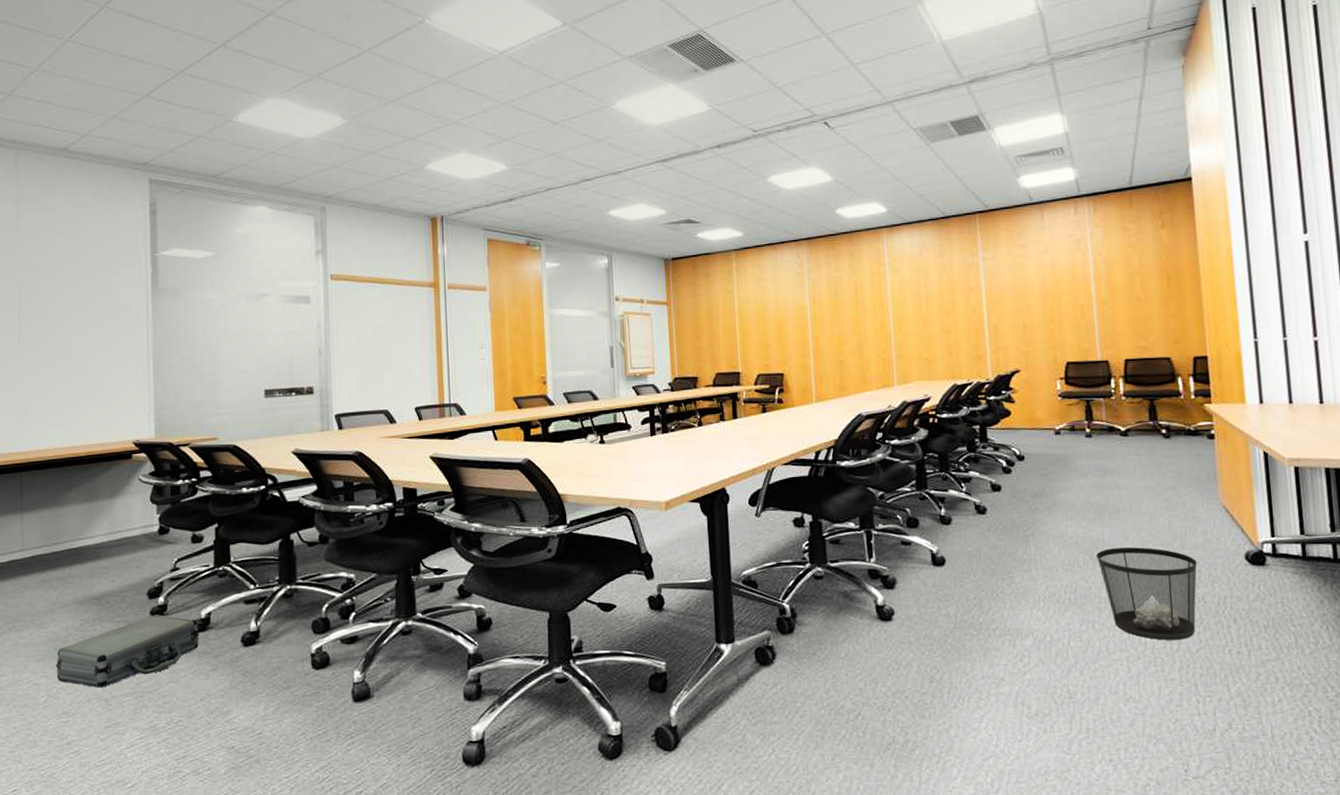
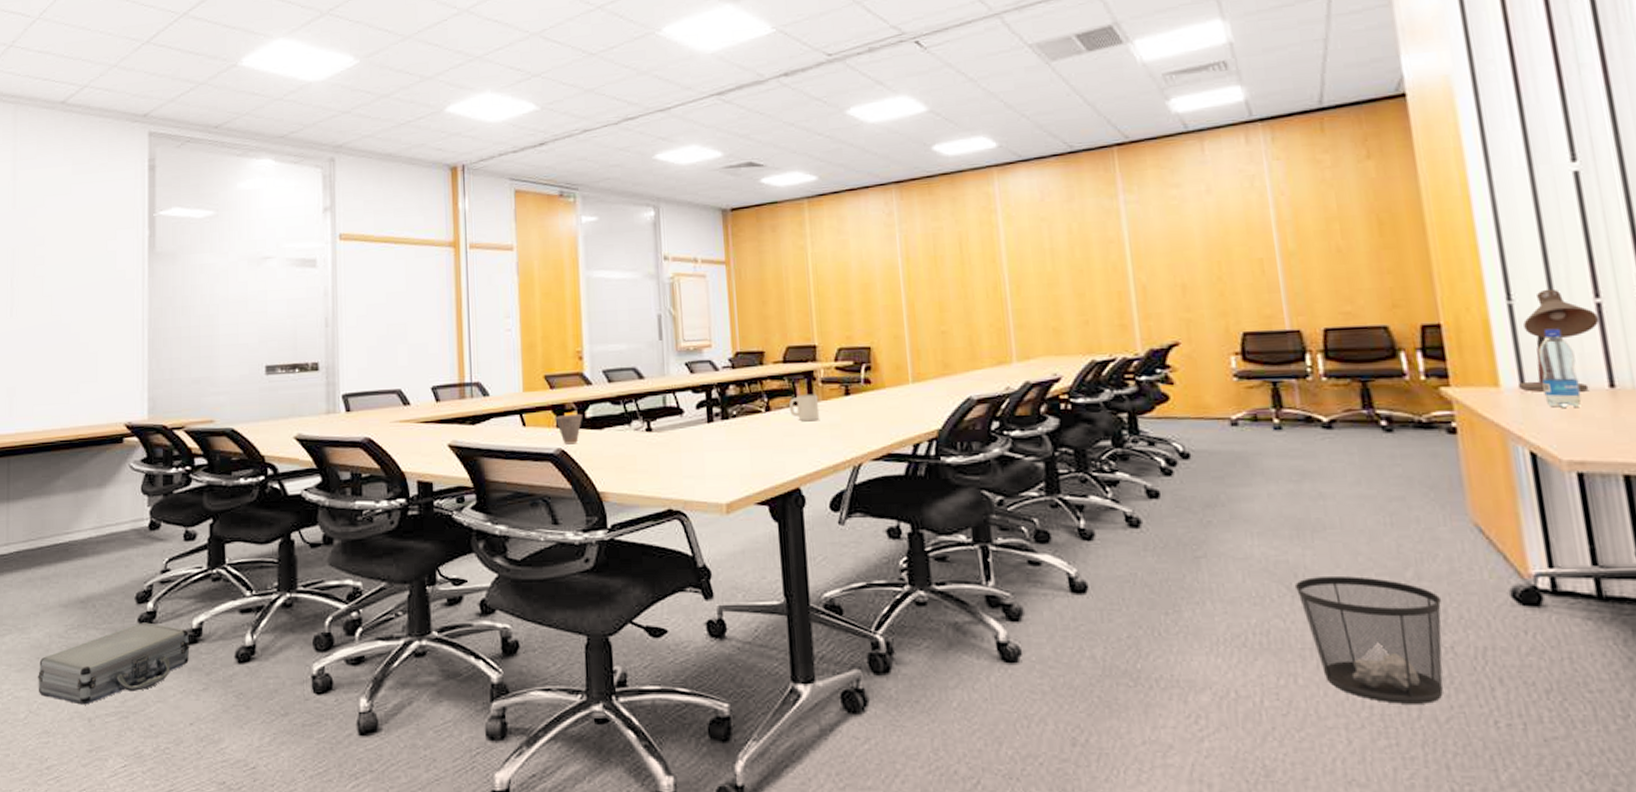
cup: none [522,429,547,455] -> present [555,413,583,445]
mug: none [718,411,742,434] -> present [789,394,820,422]
desk lamp: none [1259,330,1316,407] -> present [1519,288,1600,392]
bottle: none [1273,359,1300,419] -> present [1537,328,1582,408]

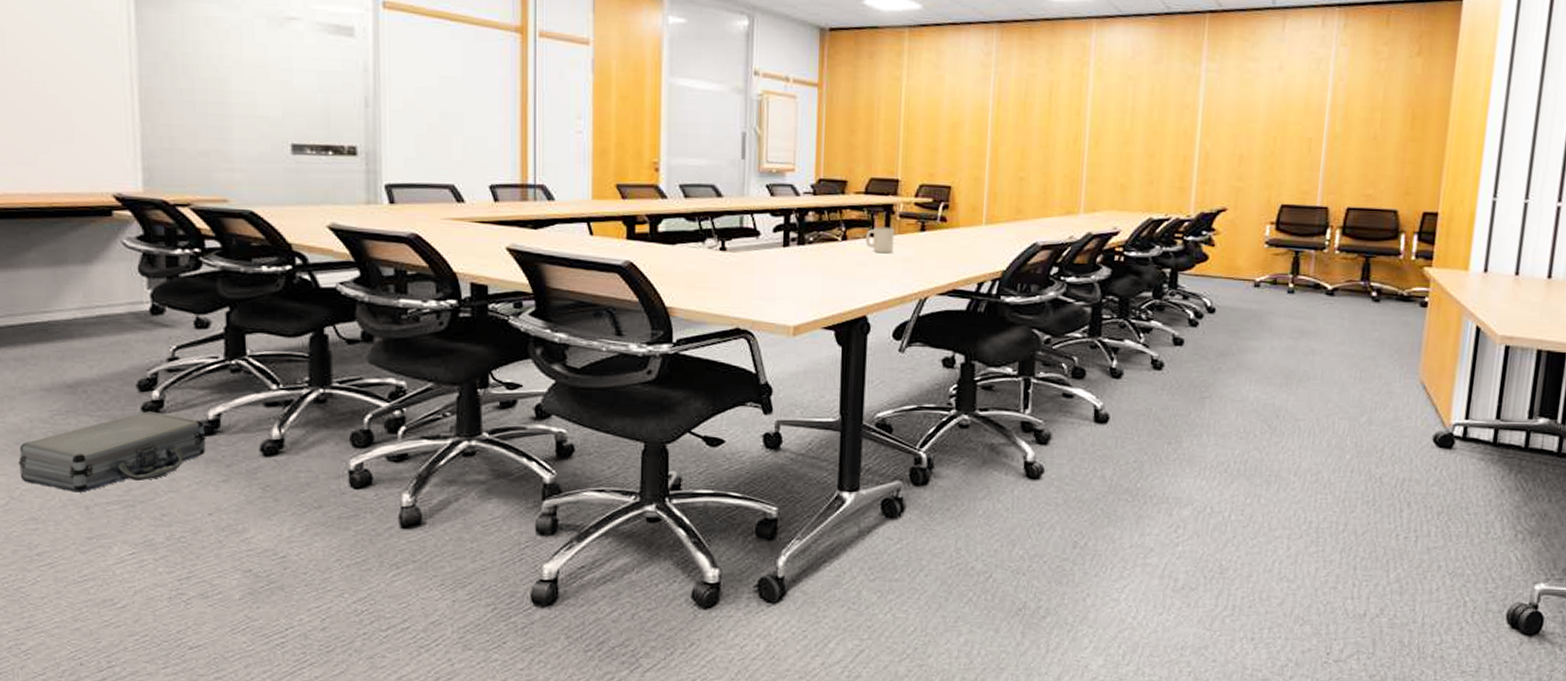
cup: present [555,413,583,445] -> none [625,226,656,258]
waste bin: present [1294,576,1443,704] -> none [1274,418,1382,521]
desk lamp: present [1519,288,1600,392] -> none [1483,190,1556,280]
bottle: present [1537,328,1582,408] -> none [1498,225,1530,293]

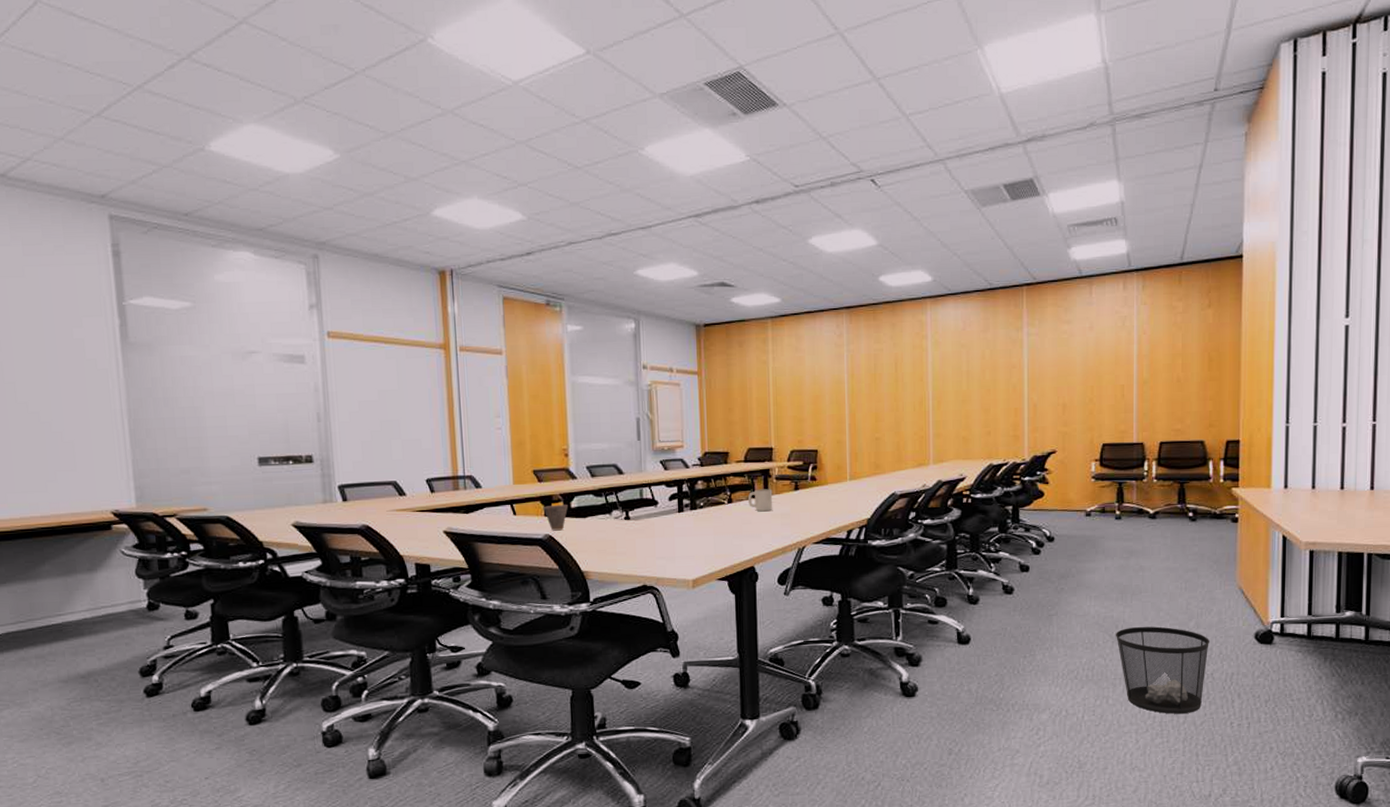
briefcase: present [17,411,206,493] -> none [42,693,200,768]
cup: none [625,226,656,258] -> present [543,504,569,531]
waste bin: none [1274,418,1382,521] -> present [1115,626,1210,714]

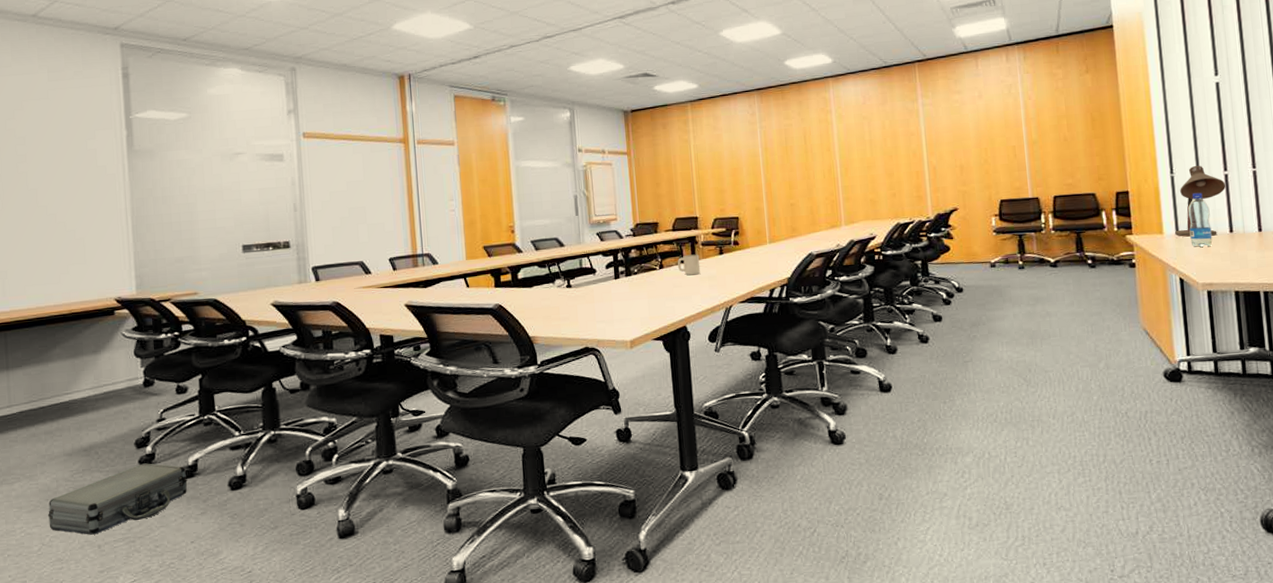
briefcase: none [42,693,200,768] -> present [47,463,188,535]
cup: present [543,504,569,531] -> none [493,275,516,301]
waste bin: present [1115,626,1210,714] -> none [1029,369,1121,454]
desk lamp: none [1284,415,1343,492] -> present [1175,165,1226,237]
bottle: none [1298,445,1322,504] -> present [1187,192,1213,247]

